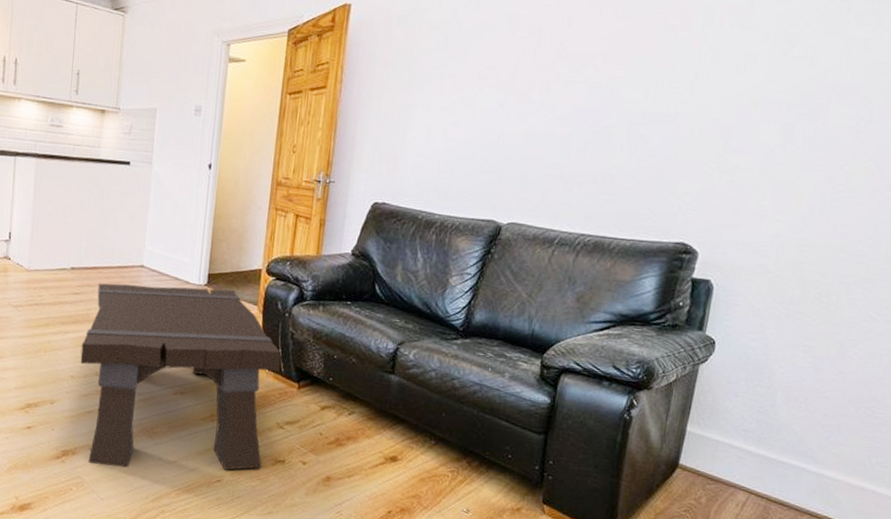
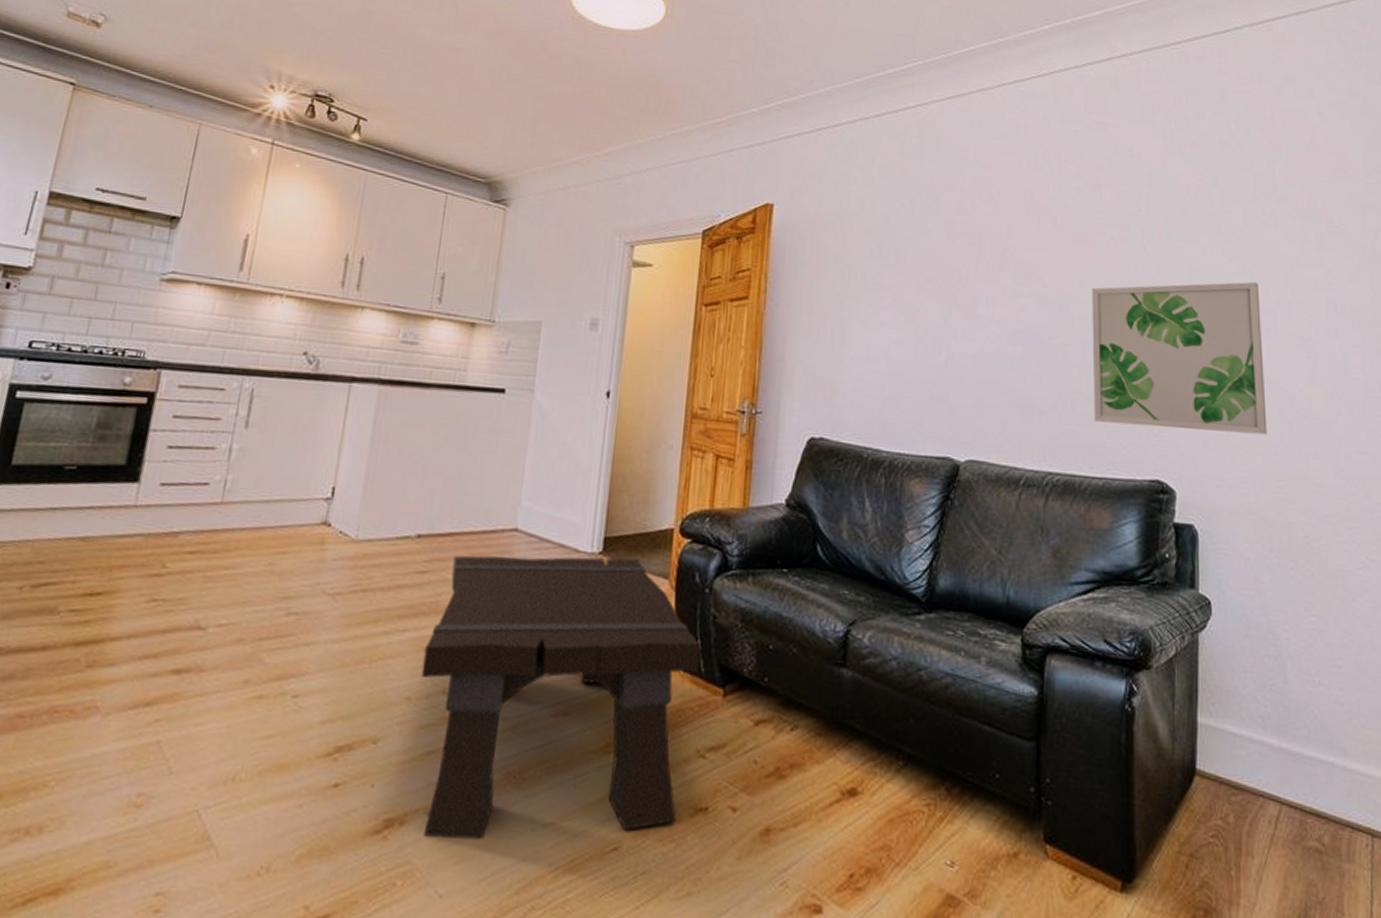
wall art: none [630,66,818,207] -> present [1092,281,1267,435]

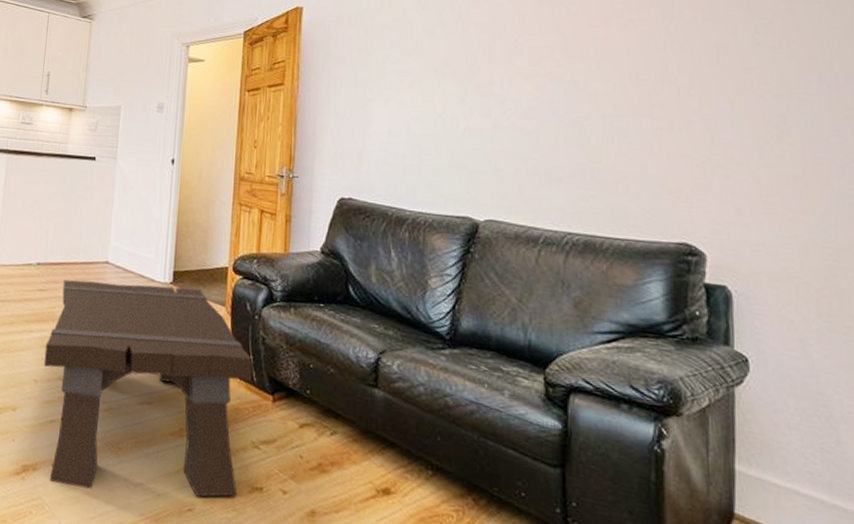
wall art: present [1092,281,1267,435] -> none [610,56,812,204]

